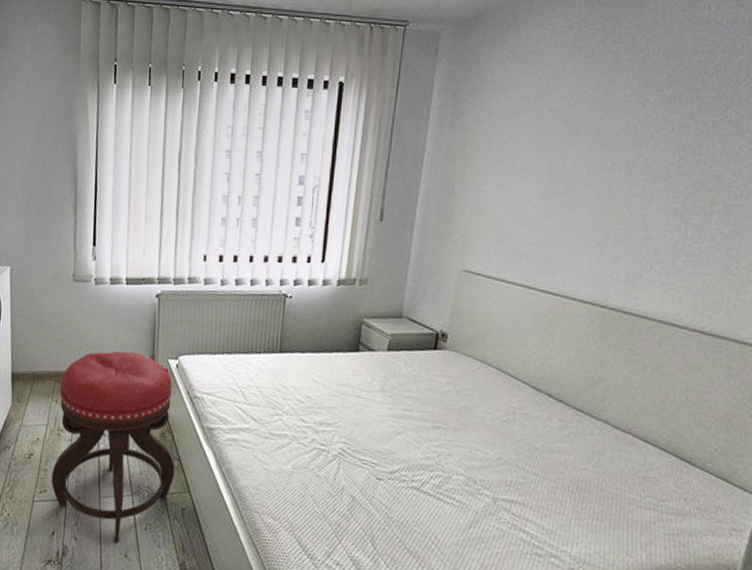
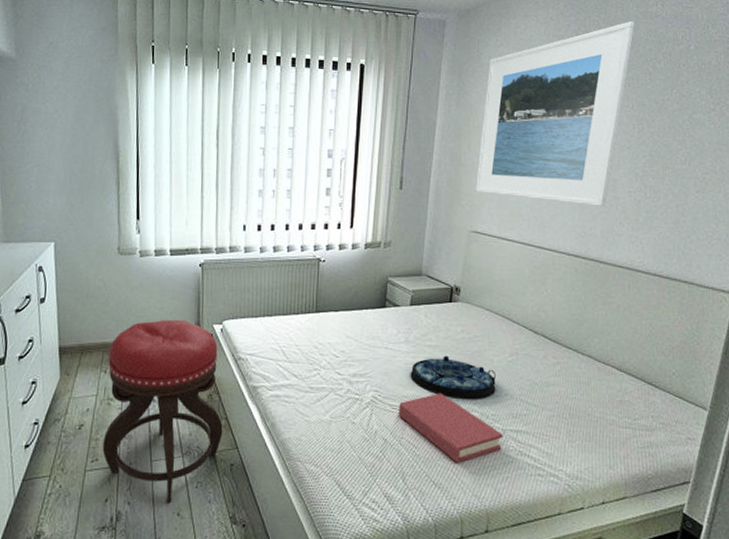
hardback book: none [369,450,494,532] -> present [398,392,503,463]
serving tray: none [384,409,487,462] -> present [410,355,496,400]
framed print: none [469,28,679,247] -> present [475,21,635,206]

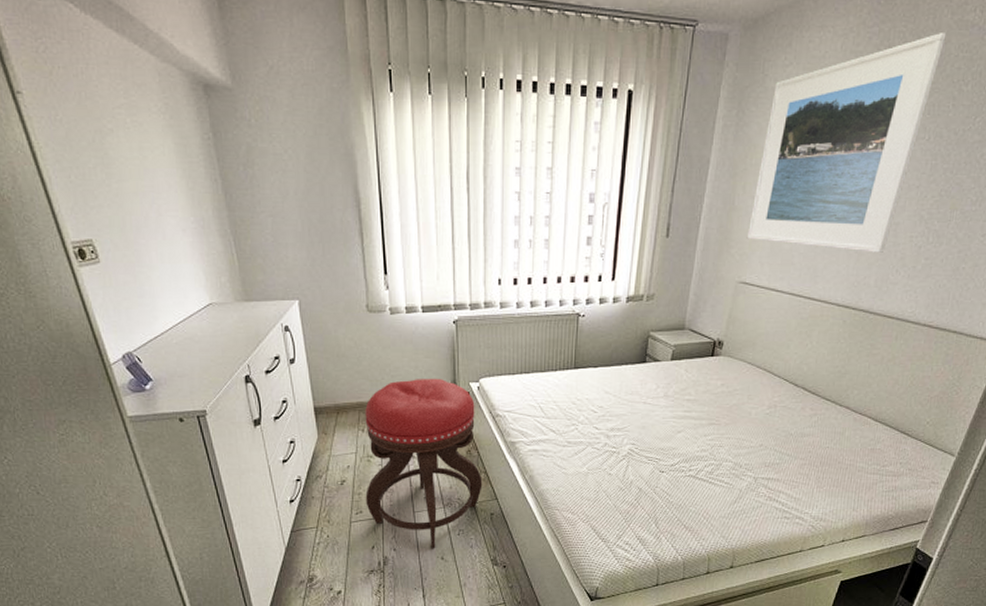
hardback book: present [398,392,503,463] -> none [653,444,755,509]
serving tray: present [410,355,496,400] -> none [667,409,752,451]

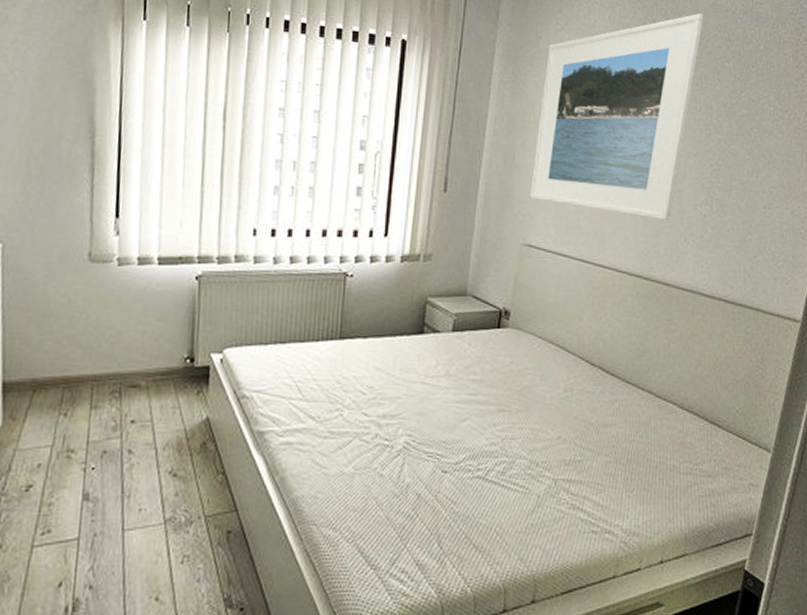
stool: present [365,378,483,548] -> none [57,346,219,584]

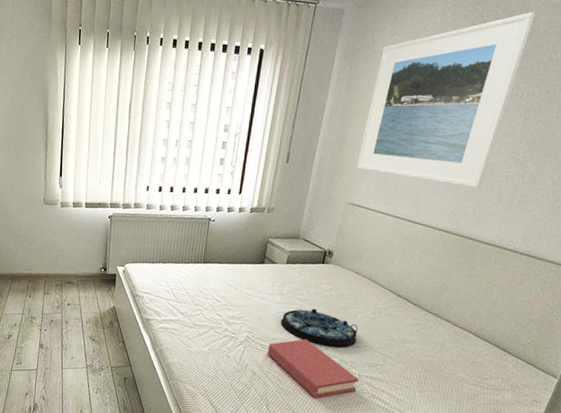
hardback book: none [434,436,554,521] -> present [267,338,359,398]
serving tray: none [450,392,547,445] -> present [280,308,358,348]

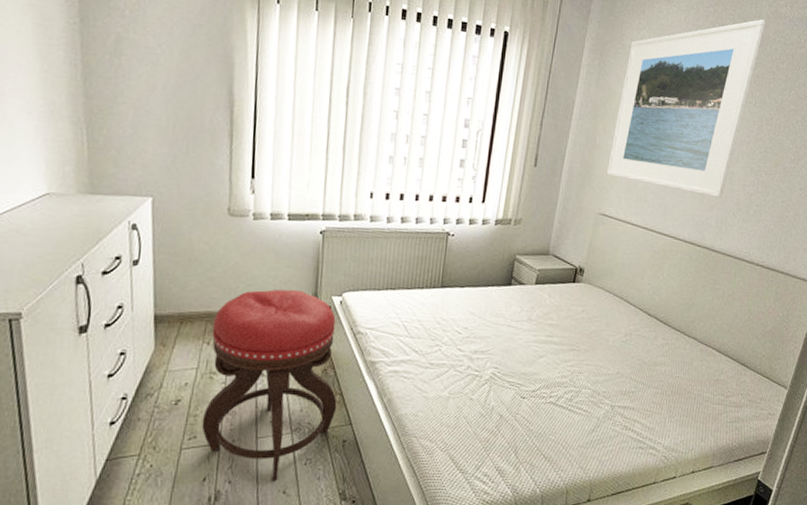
stool: none [25,259,120,402] -> present [201,289,337,480]
hardback book: present [267,338,359,398] -> none [515,370,612,437]
serving tray: present [280,308,358,348] -> none [529,334,610,378]

